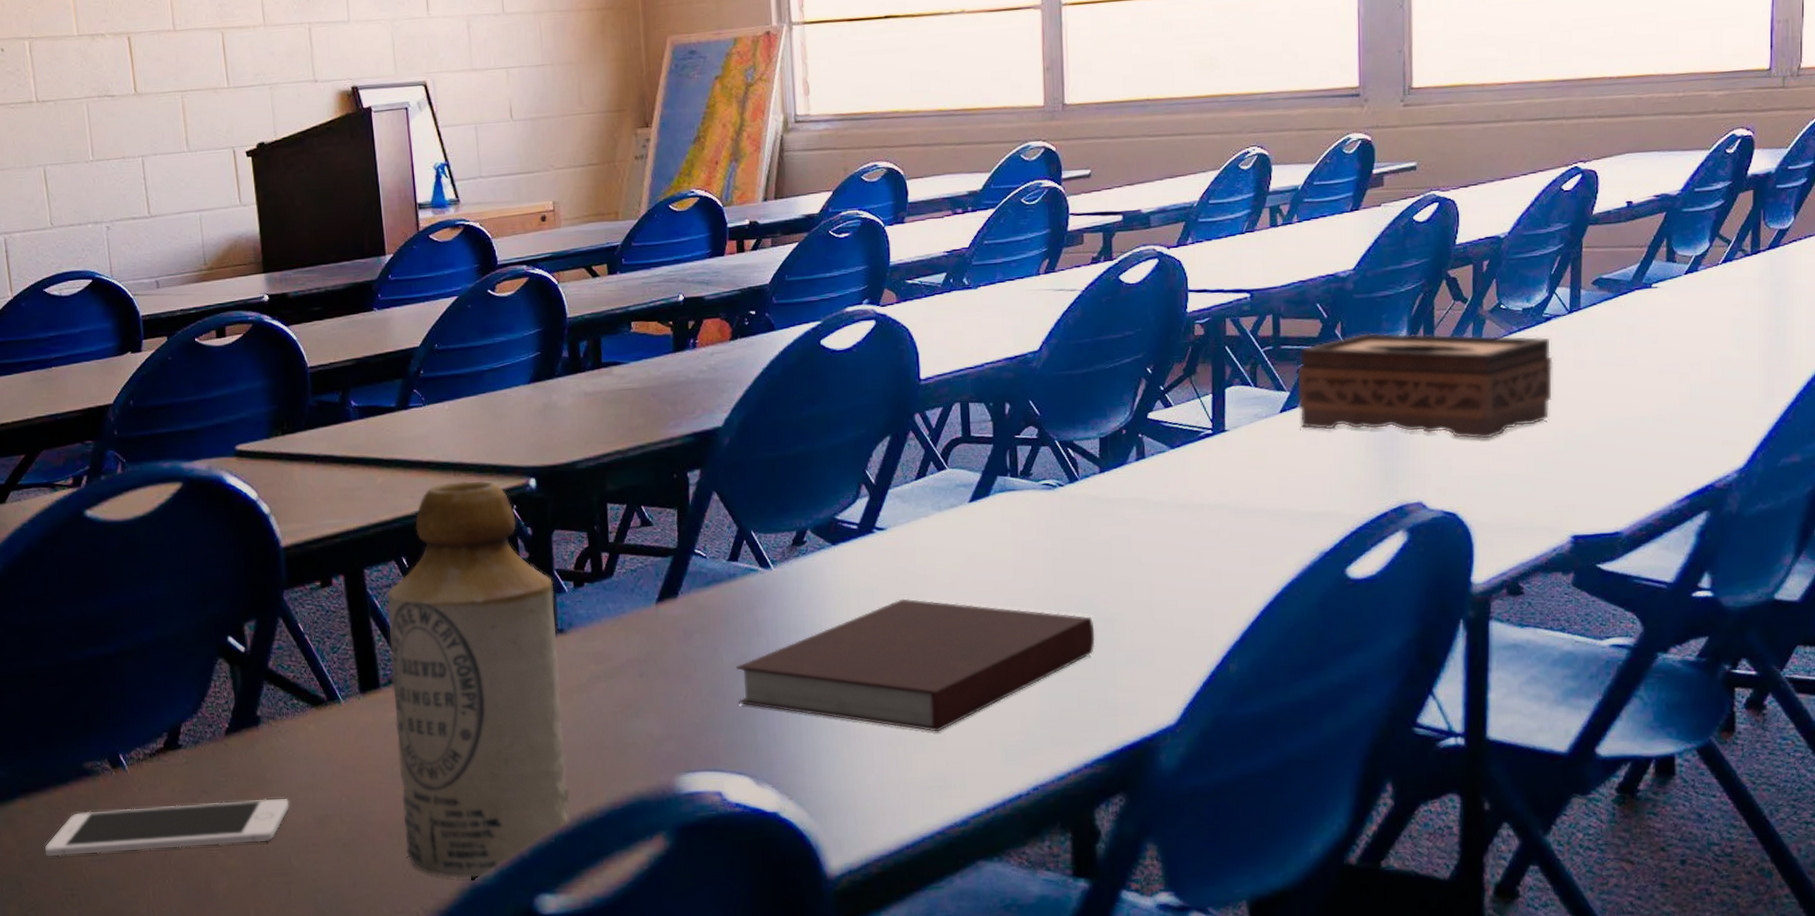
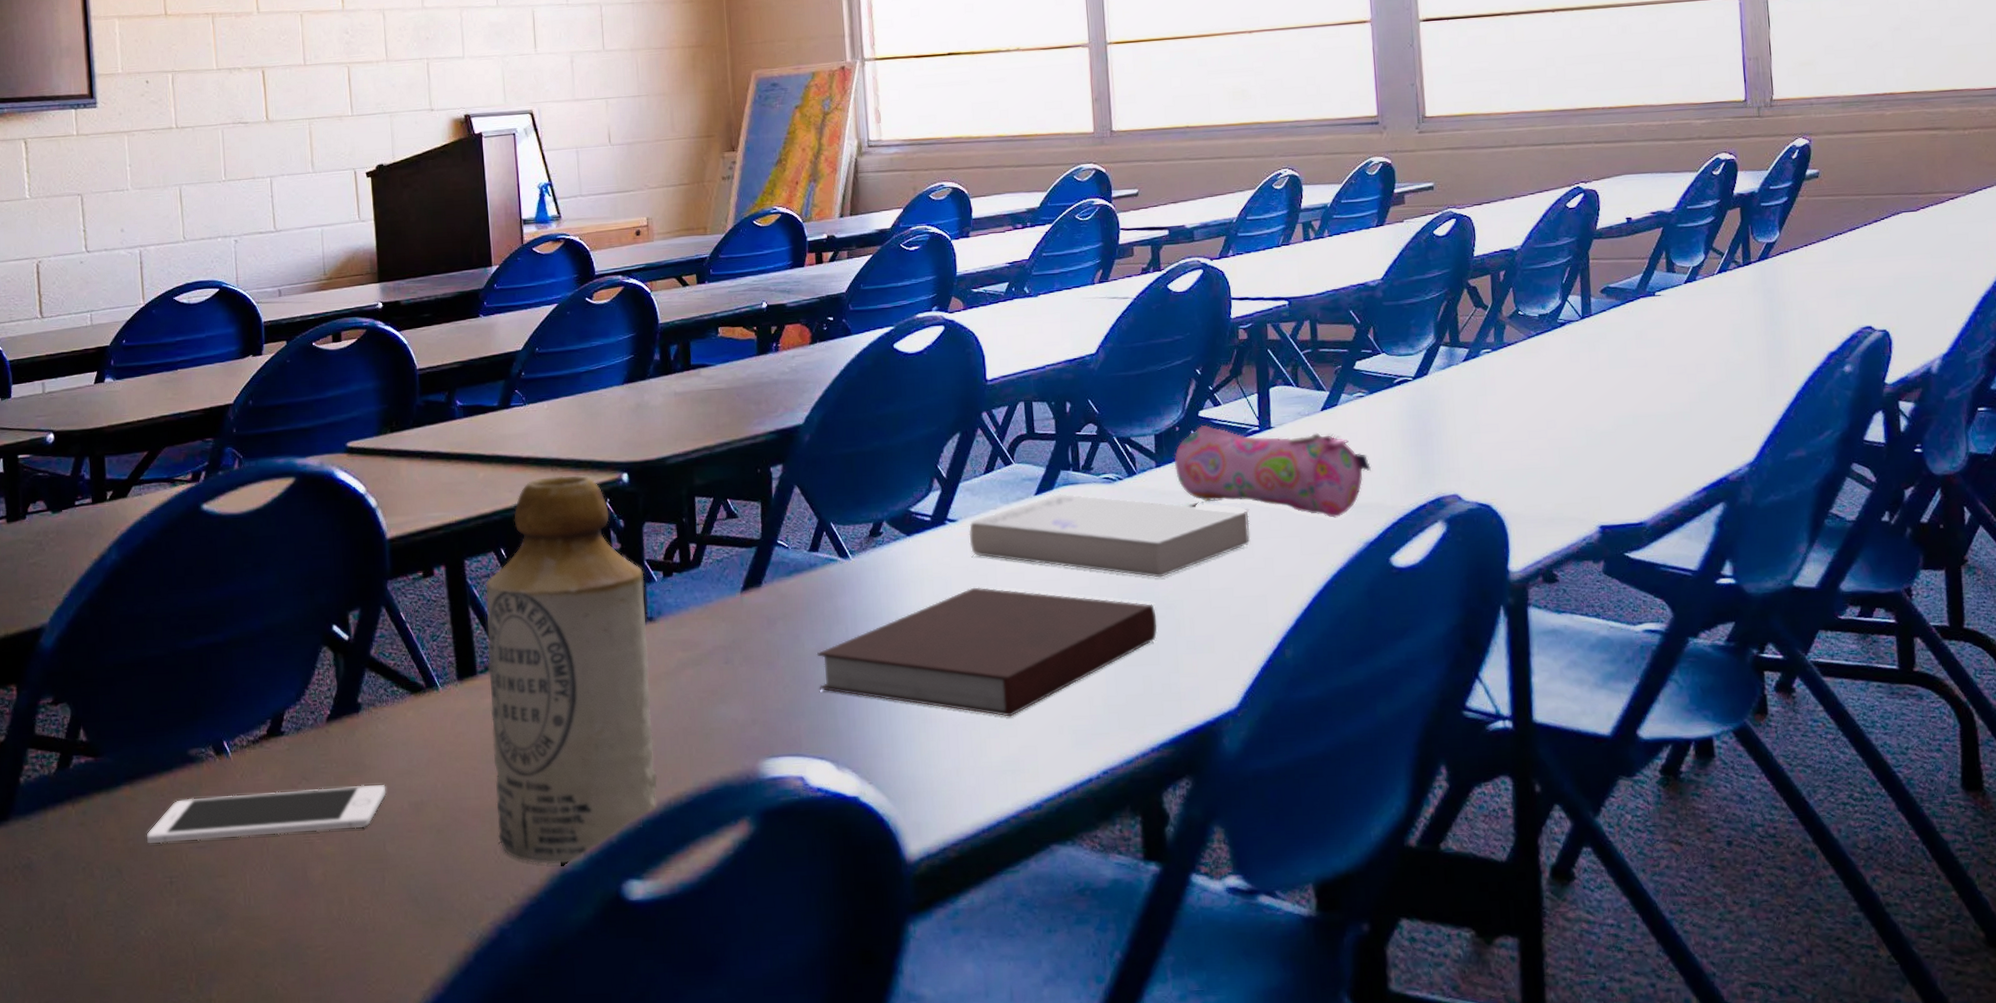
book: none [898,501,1197,589] -> present [969,494,1250,578]
pencil case: none [1119,427,1331,527] -> present [1173,424,1372,518]
tissue box: present [1297,332,1553,440] -> none [1335,336,1572,436]

